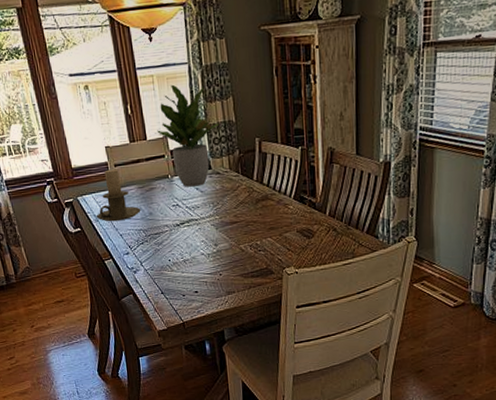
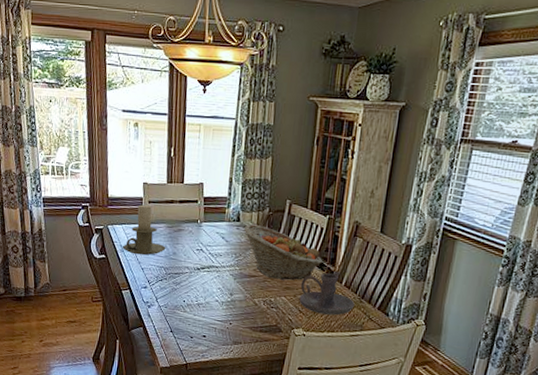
potted plant: present [155,84,219,187] -> none [192,136,255,236]
fruit basket: none [217,169,302,222] -> present [244,224,322,281]
candle holder: none [284,205,342,249] -> present [299,273,355,316]

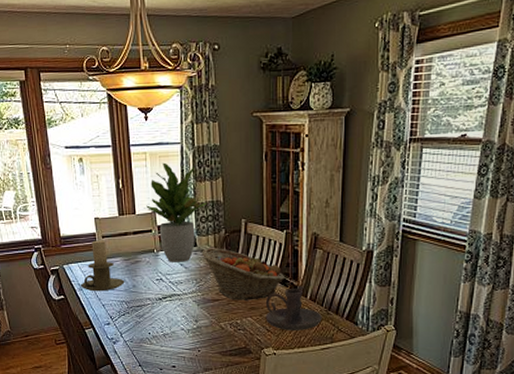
potted plant: none [192,136,255,236] -> present [144,162,207,262]

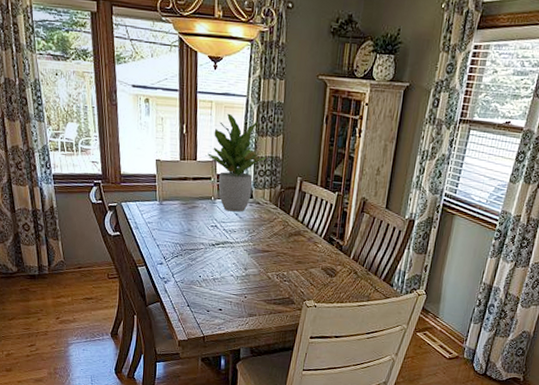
candle holder: present [80,240,125,292] -> none [136,181,181,232]
fruit basket: present [202,248,284,300] -> none [257,201,332,255]
candle holder: present [265,289,322,330] -> none [310,247,362,287]

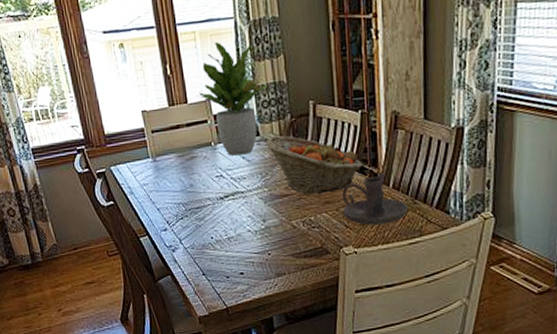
fruit basket: none [257,201,332,255] -> present [265,135,362,194]
candle holder: none [310,247,362,287] -> present [341,176,408,225]

